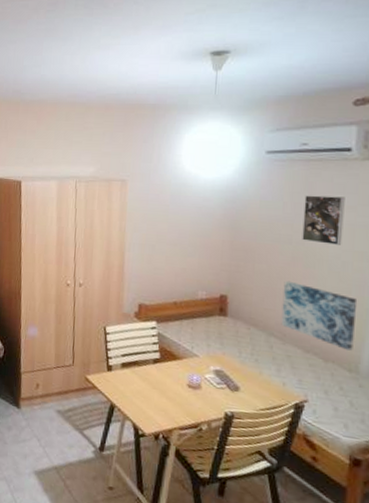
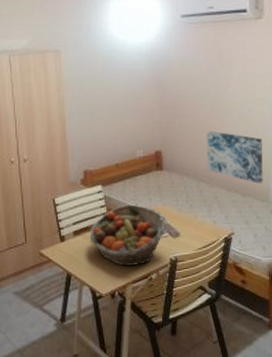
fruit basket: none [138,345,227,413] -> present [89,204,168,266]
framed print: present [302,195,345,245] -> none [215,52,247,94]

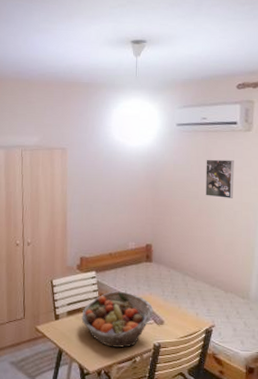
wall art: present [206,130,263,183] -> none [193,229,246,282]
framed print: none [215,52,247,94] -> present [205,159,234,198]

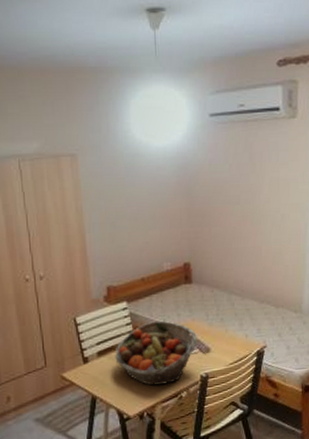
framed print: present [205,159,234,198] -> none [246,154,280,200]

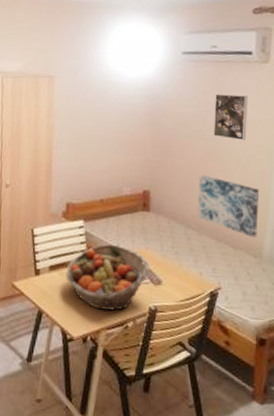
wall art: none [237,239,296,294] -> present [197,174,260,237]
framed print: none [246,154,280,200] -> present [213,93,248,140]

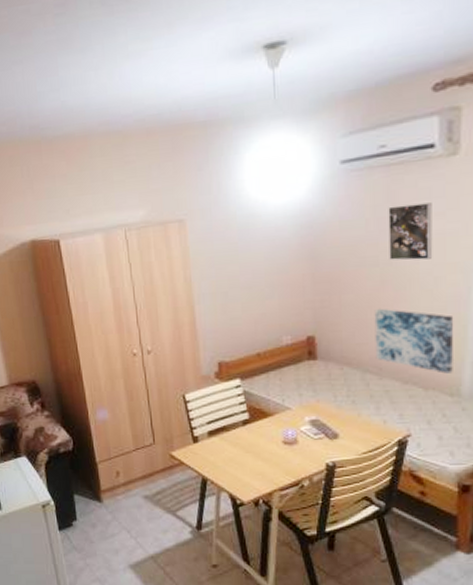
fruit basket: present [66,243,150,311] -> none [227,400,323,471]

